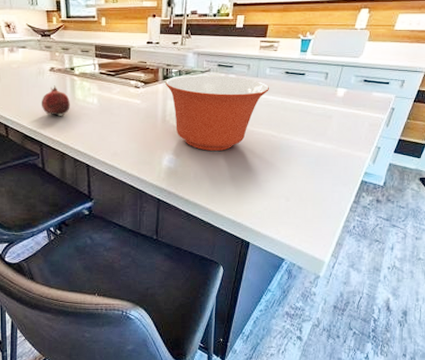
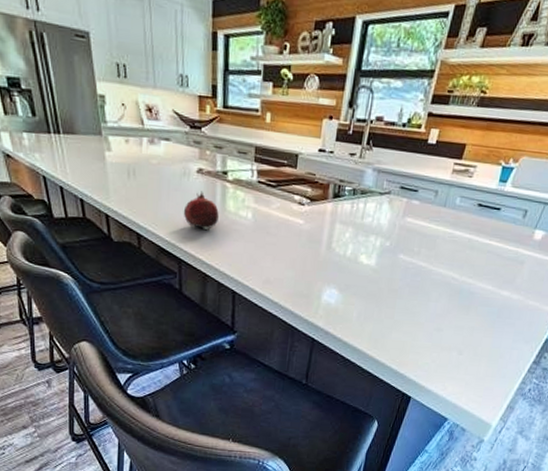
mixing bowl: present [164,75,269,151] -> none [334,195,457,290]

